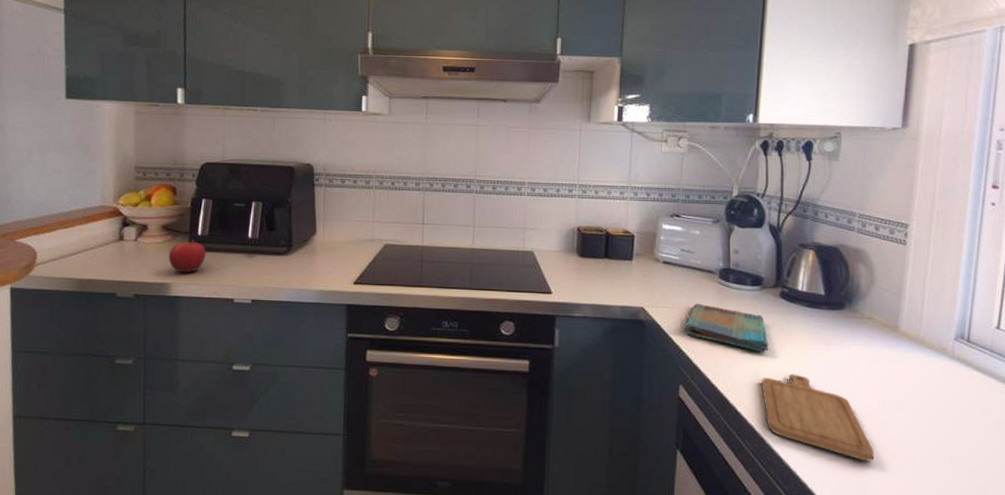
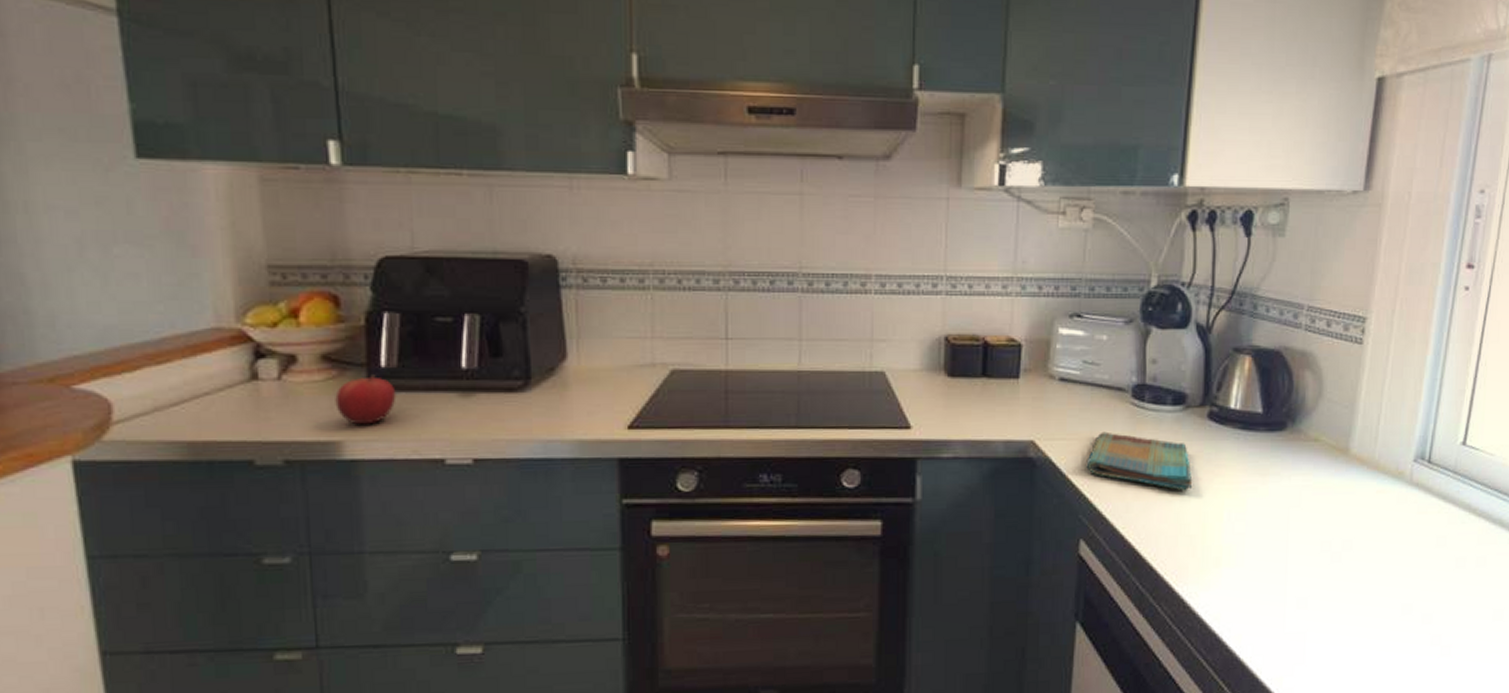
chopping board: present [762,374,874,461] -> none [1183,516,1315,618]

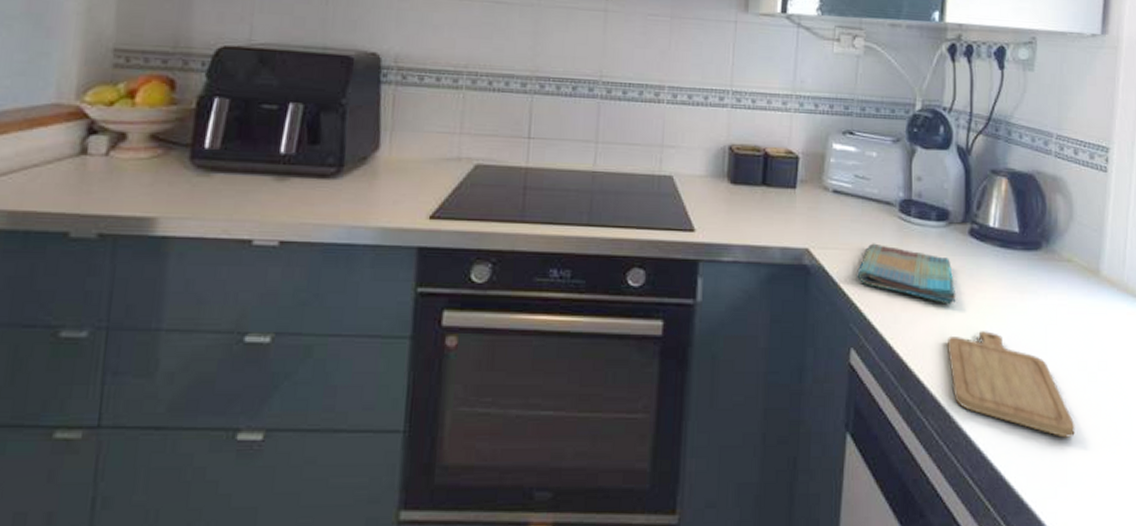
fruit: present [335,375,396,425] -> none [156,155,216,203]
chopping board: none [1183,516,1315,618] -> present [948,331,1075,438]

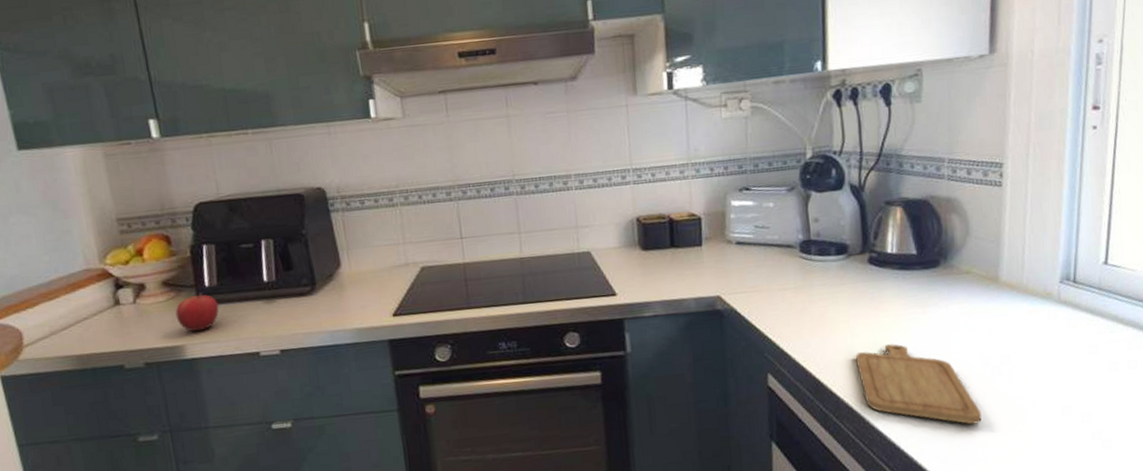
fruit: none [156,155,216,203] -> present [175,293,219,332]
dish towel: present [857,243,956,305] -> none [767,282,861,326]

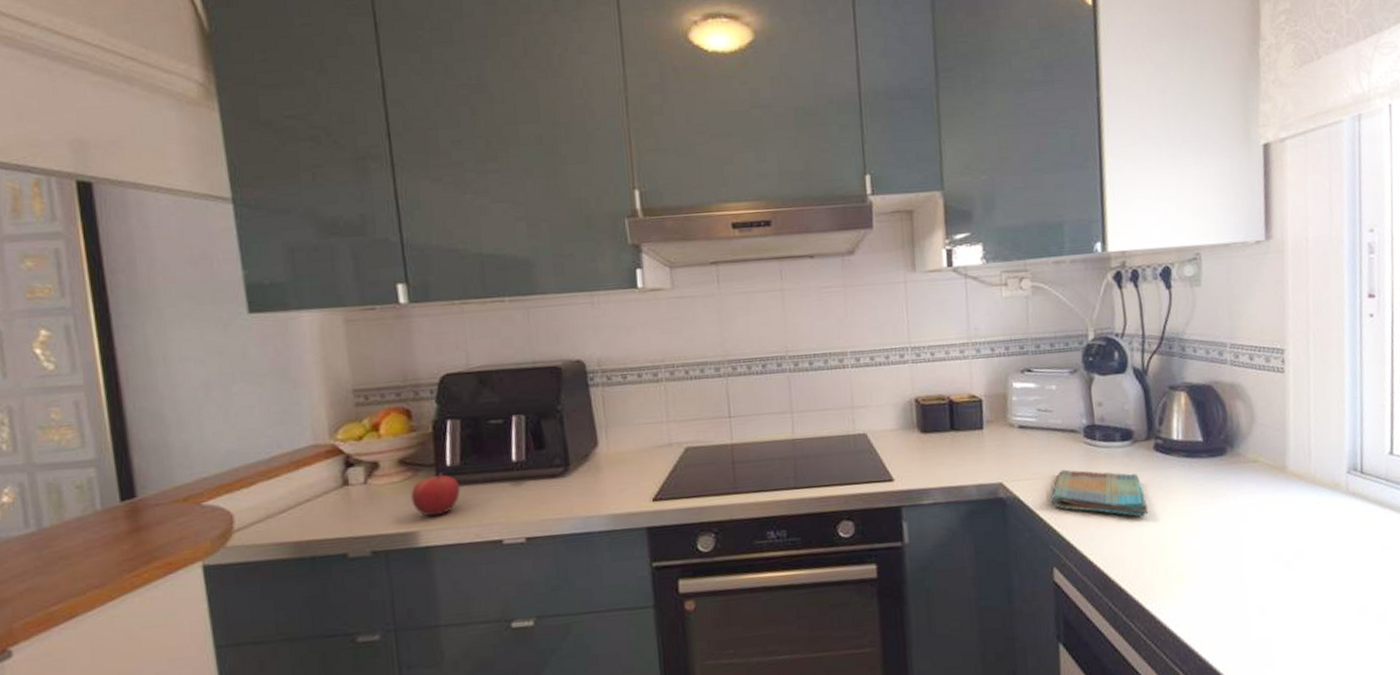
dish towel: none [767,282,861,326] -> present [1051,469,1149,517]
chopping board: present [856,344,982,425] -> none [1145,536,1277,624]

